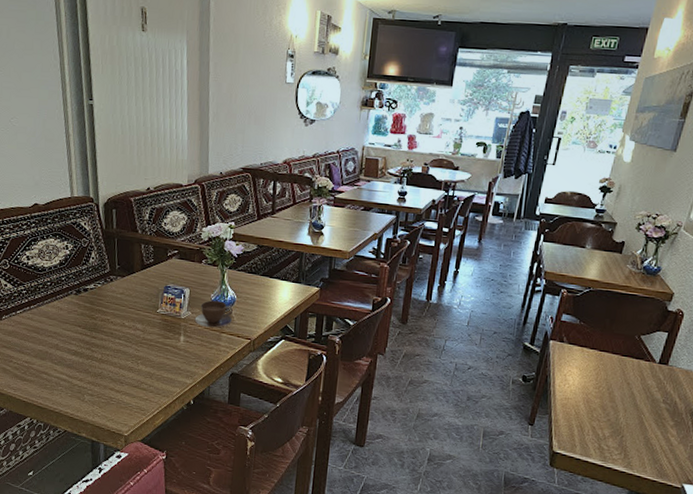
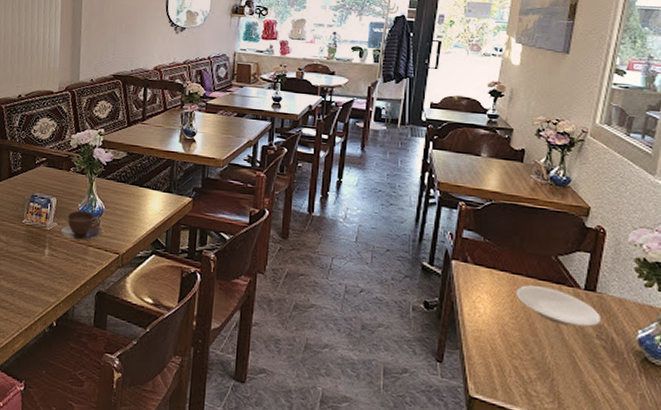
saucer: none [600,360,670,394] -> present [515,285,602,327]

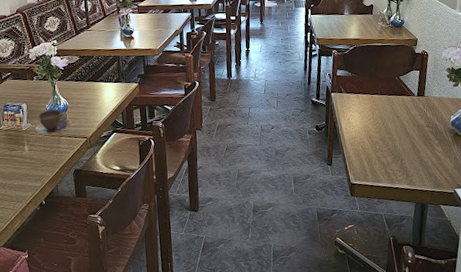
saucer: present [515,285,602,327] -> none [374,99,429,123]

